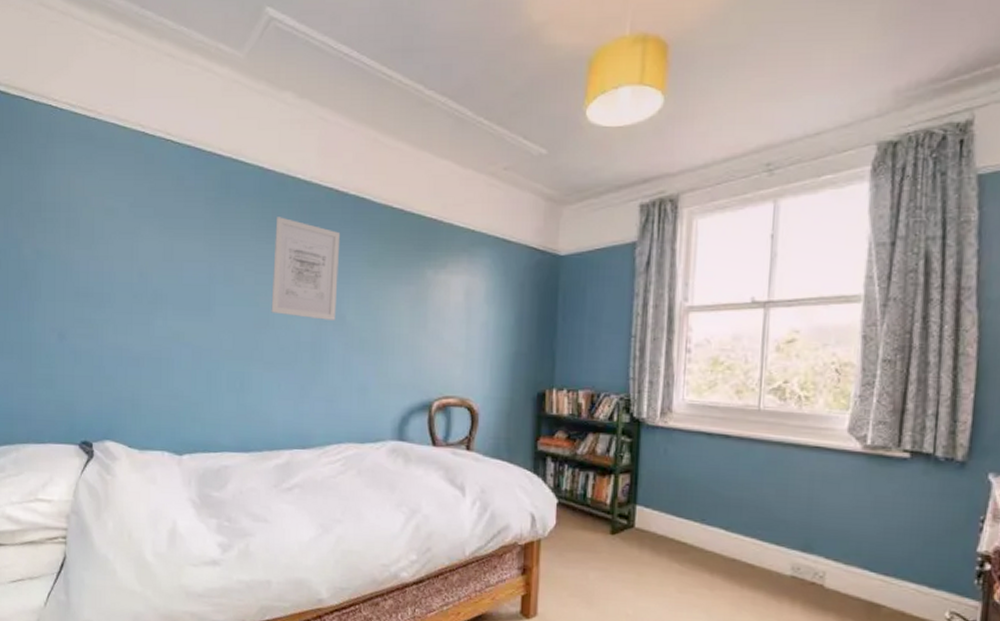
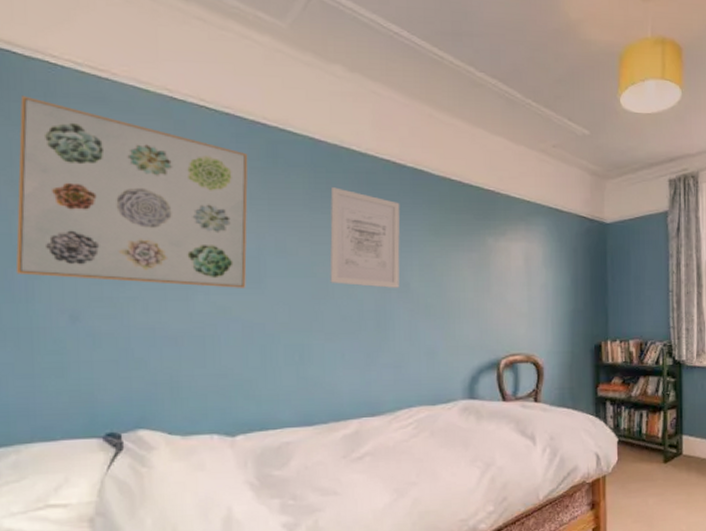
wall art: none [21,137,205,315] -> present [15,95,248,288]

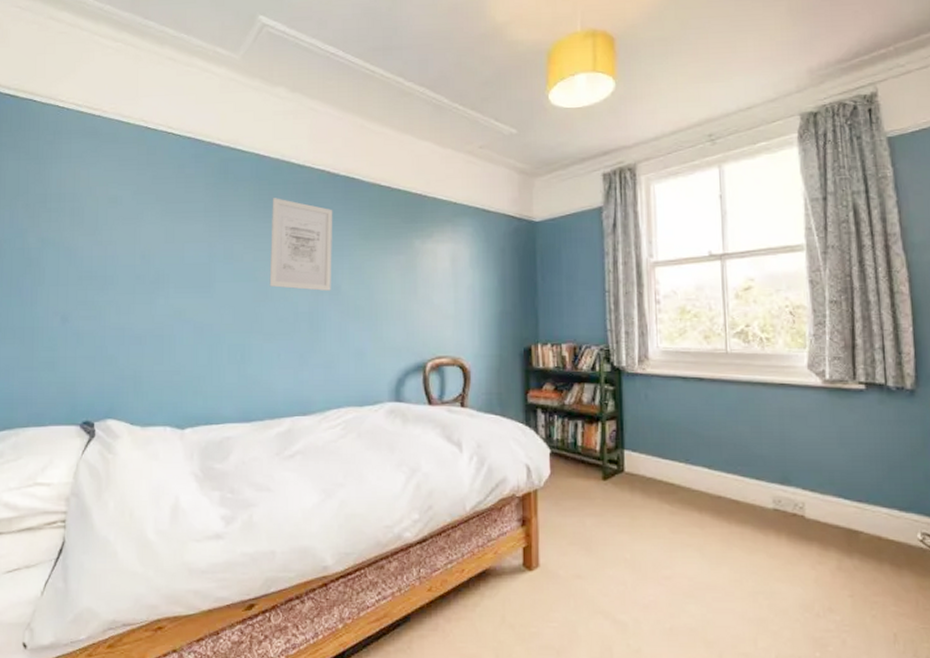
wall art: present [15,95,248,288] -> none [25,134,204,292]

